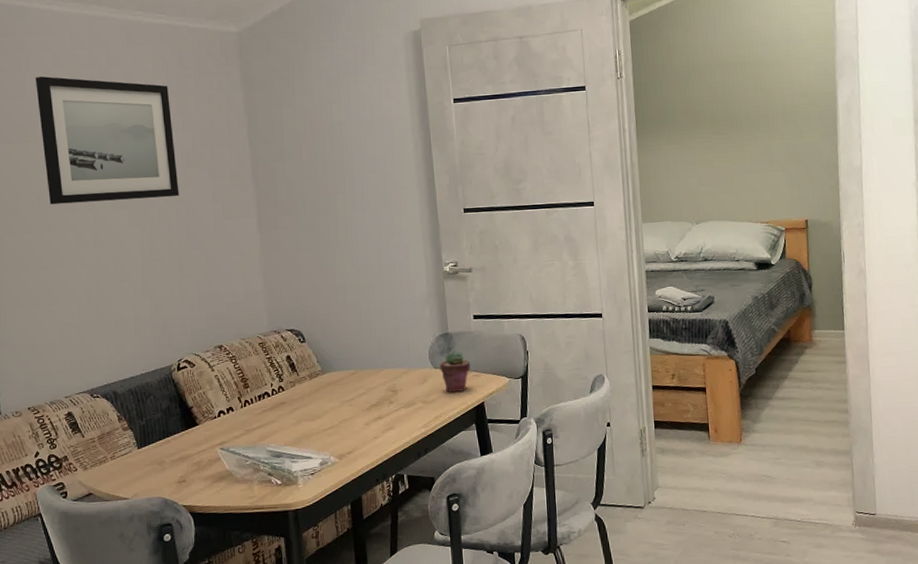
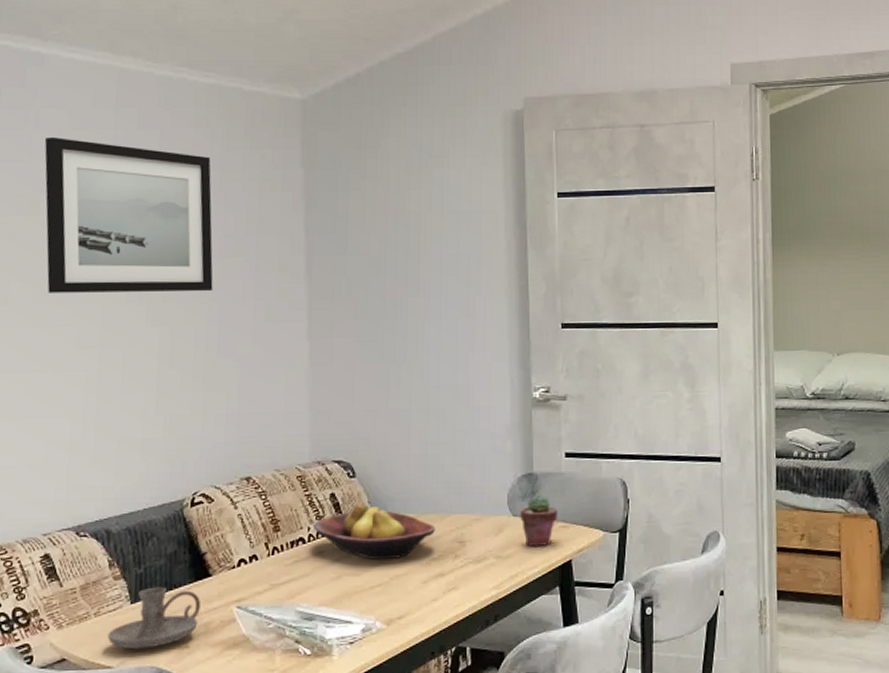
candle holder: none [122,434,192,485] -> present [107,586,201,650]
fruit bowl: none [275,362,372,408] -> present [314,503,435,561]

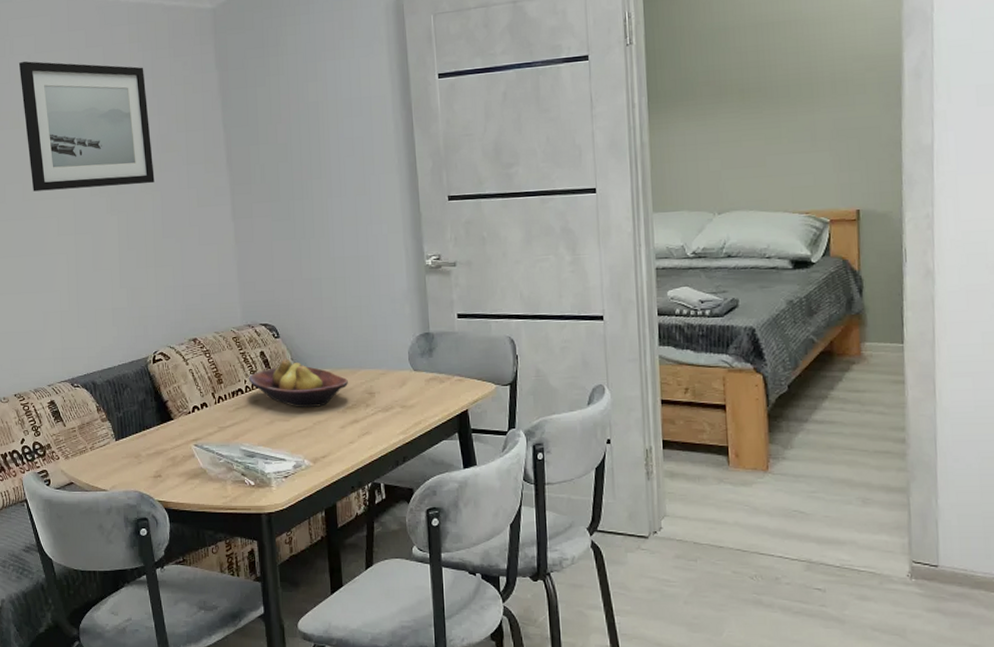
candle holder: present [107,586,201,650] -> none [101,427,167,477]
potted succulent: present [520,494,559,546] -> none [420,351,454,397]

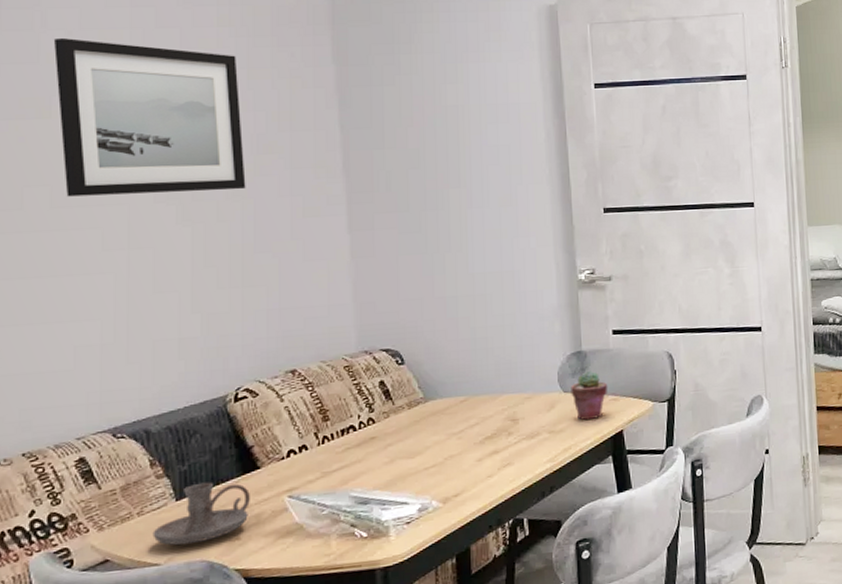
candle holder: none [101,427,167,477] -> present [152,482,250,546]
fruit bowl: present [249,359,348,408] -> none [364,388,487,443]
potted succulent: none [420,351,454,397] -> present [571,370,608,420]

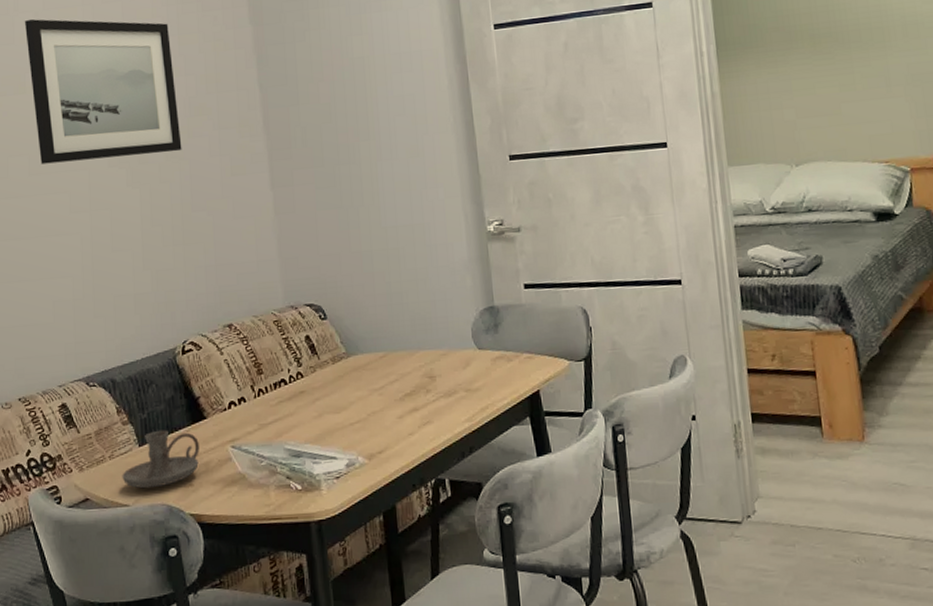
potted succulent: present [571,370,608,420] -> none [485,326,523,378]

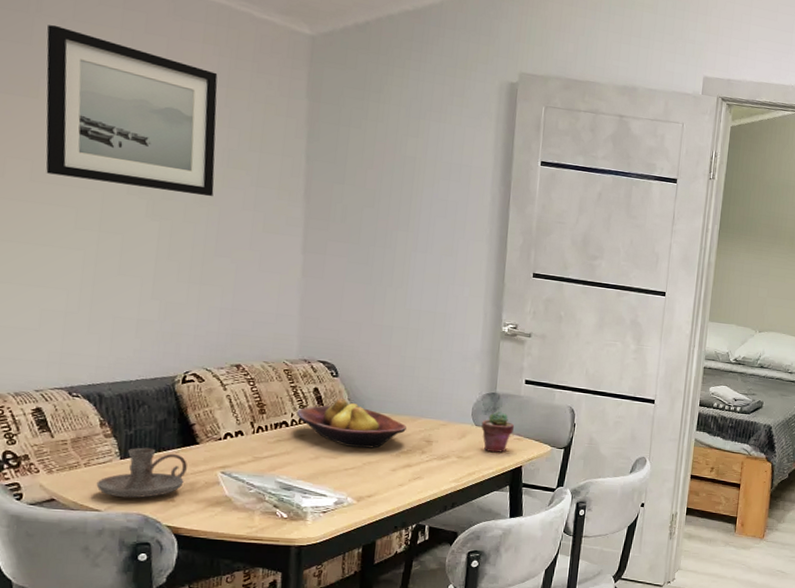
fruit bowl: none [293,343,405,398] -> present [297,399,406,449]
potted succulent: none [485,326,523,378] -> present [481,411,515,453]

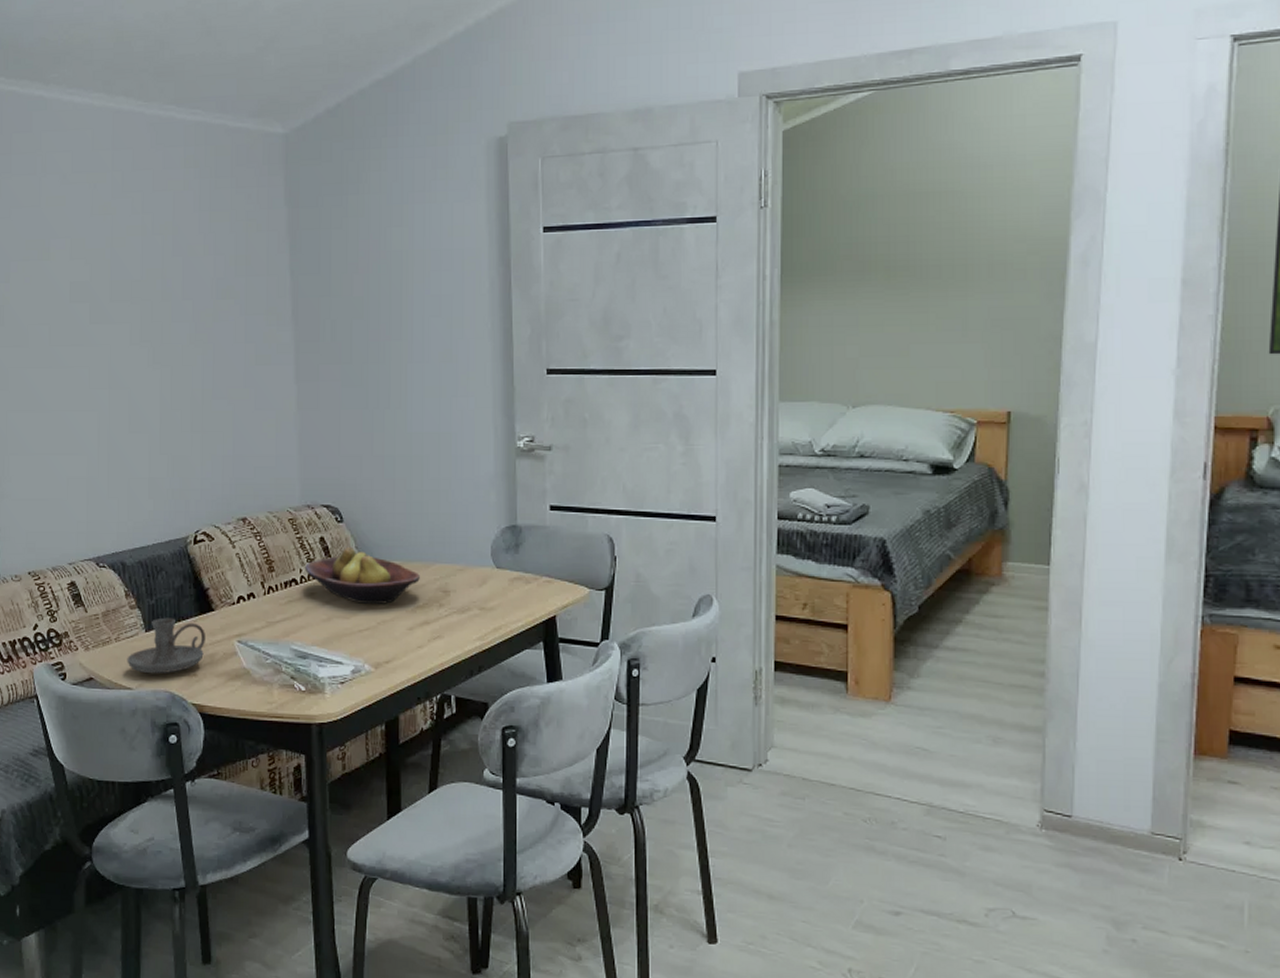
wall art: present [45,25,218,197] -> none [52,181,206,336]
potted succulent: present [481,411,515,453] -> none [504,547,543,600]

